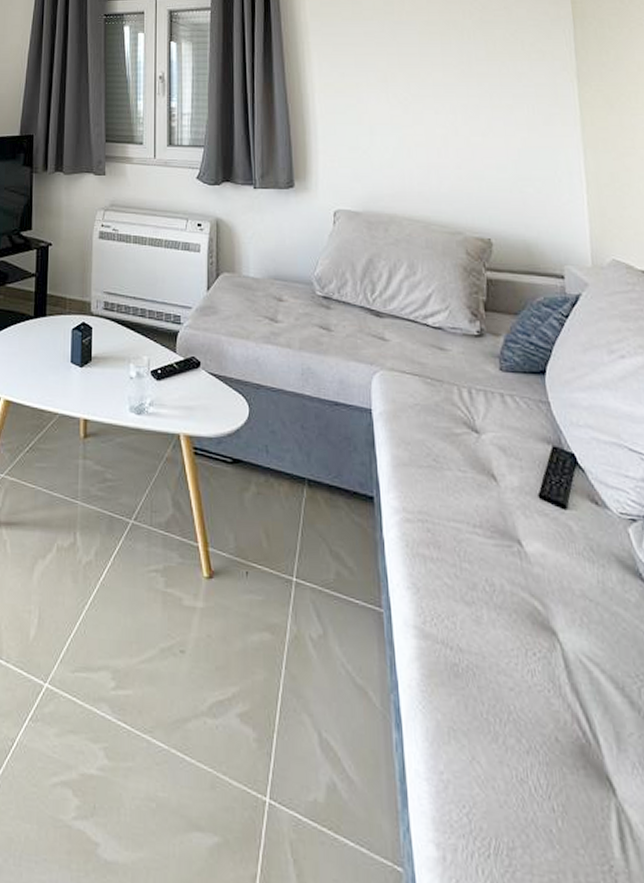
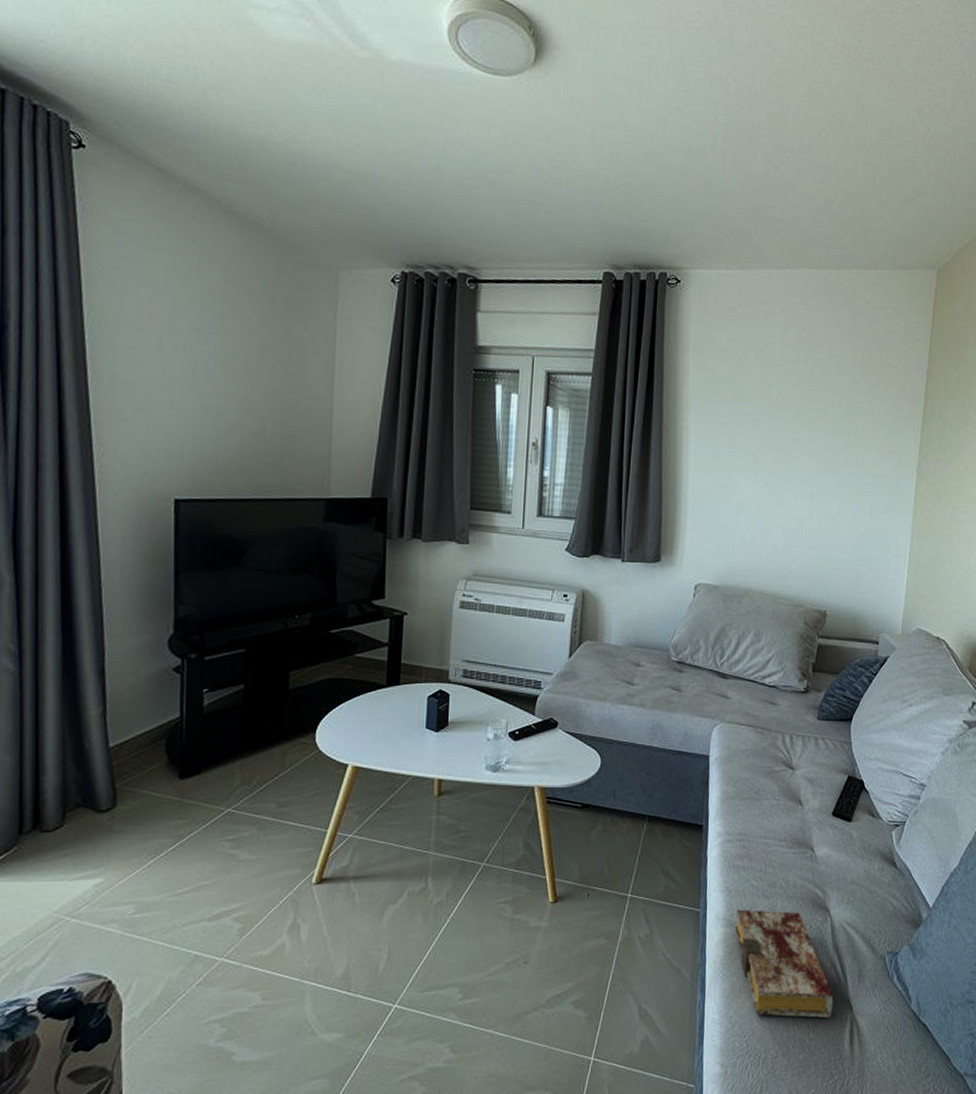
book: none [429,615,586,801] -> present [735,909,833,1018]

